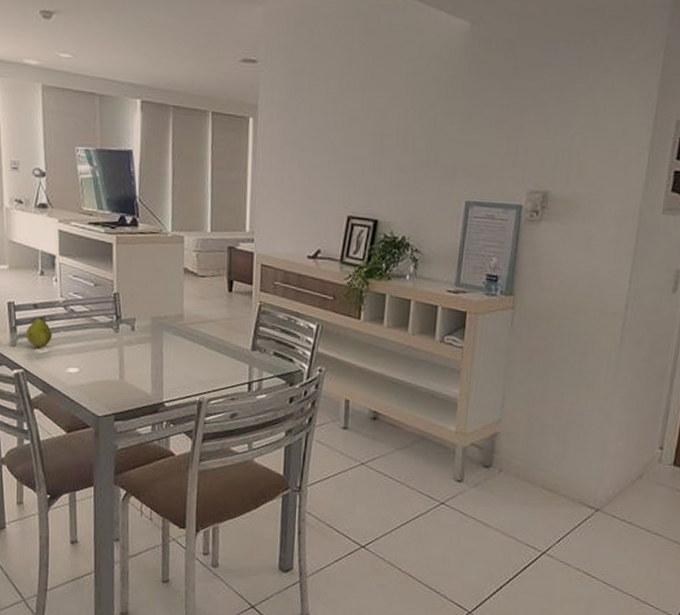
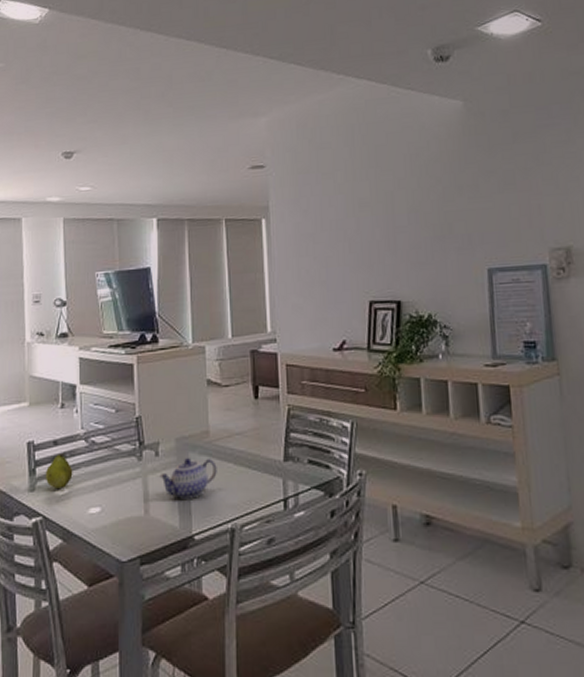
teapot: none [135,336,189,372] -> present [159,458,217,499]

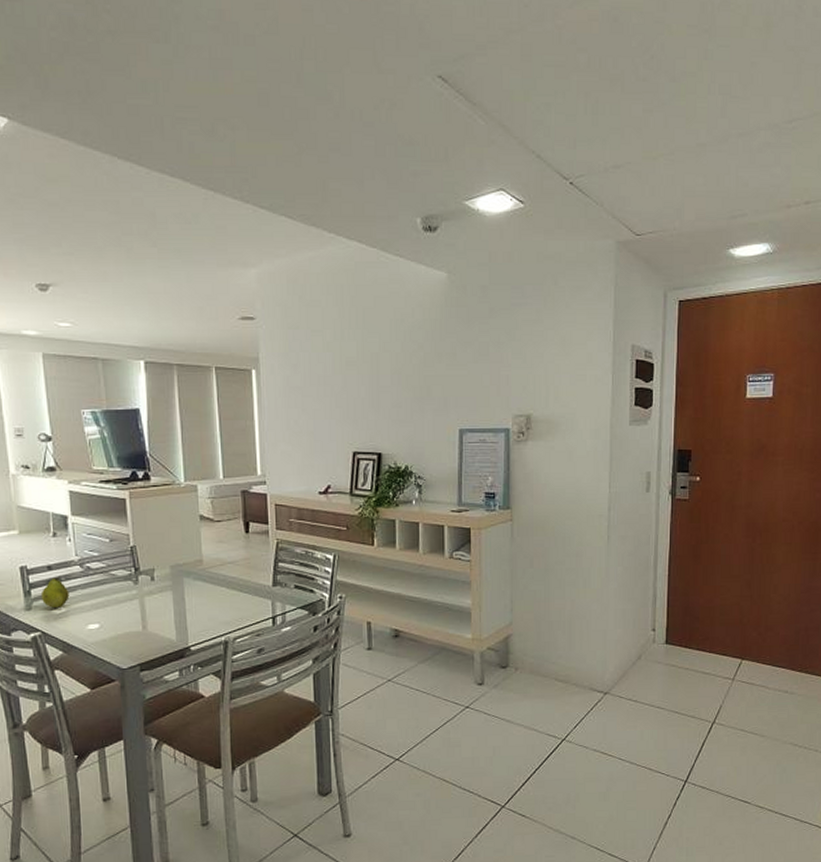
teapot: present [159,458,217,499] -> none [156,583,211,617]

